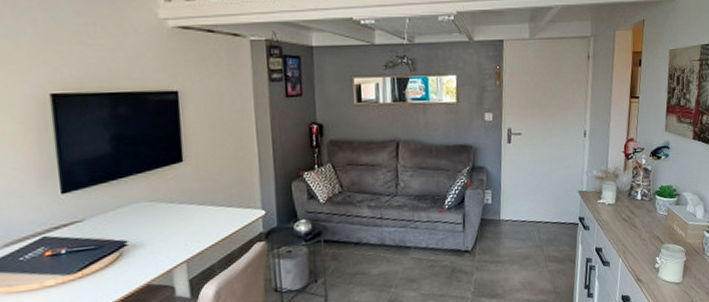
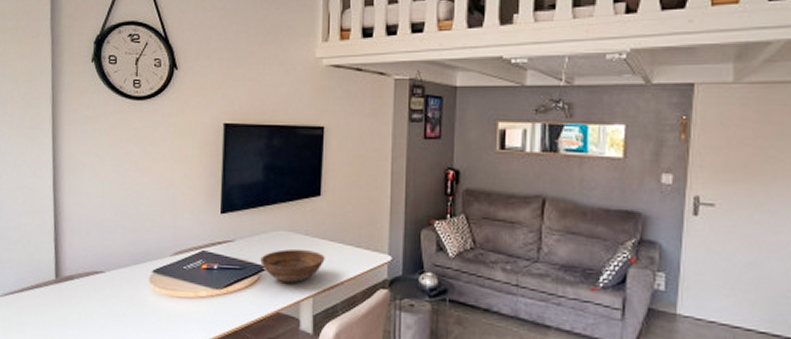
bowl: none [119,217,195,255] -> present [260,248,325,284]

